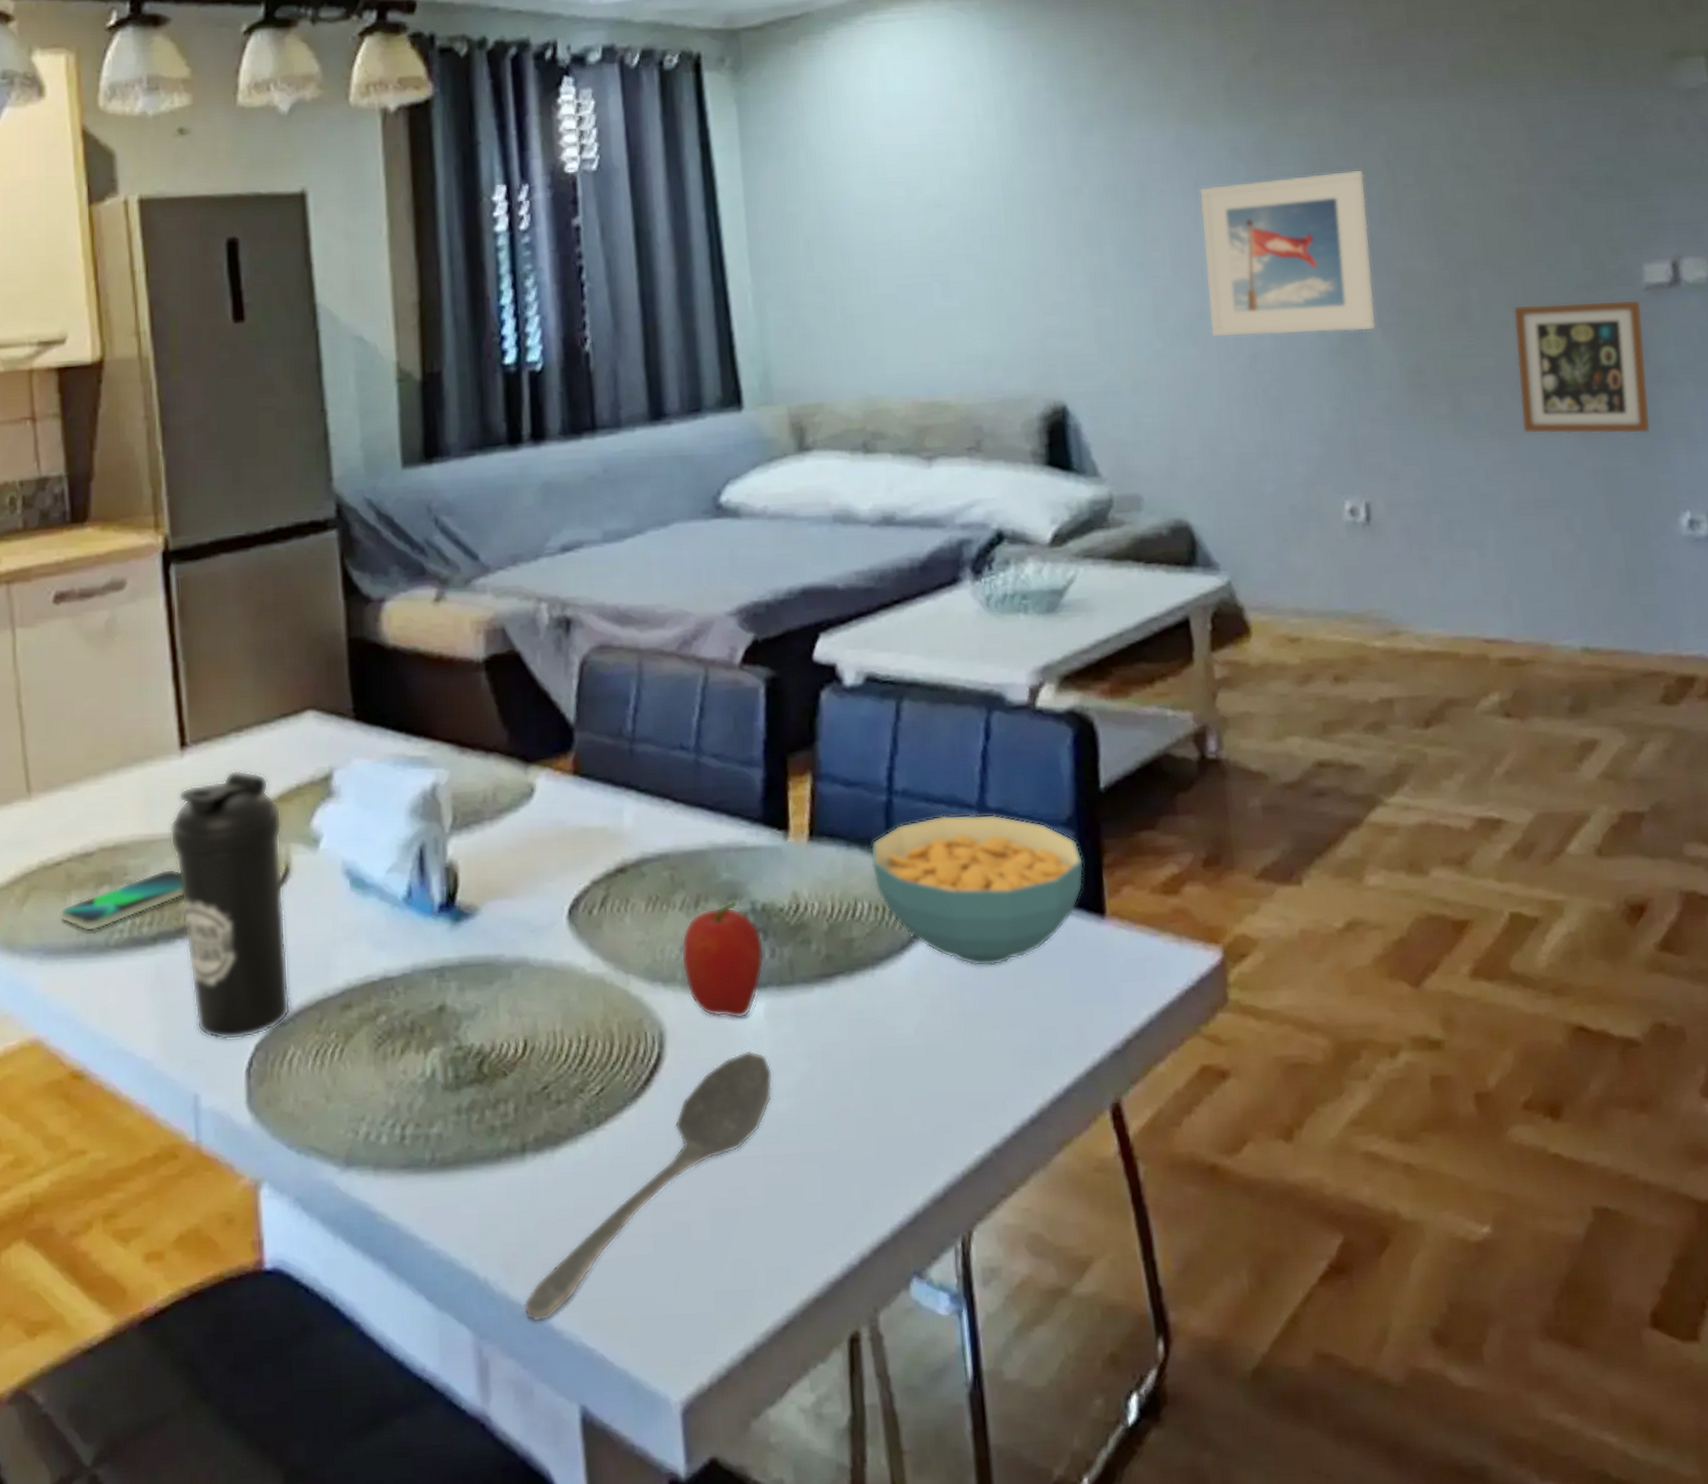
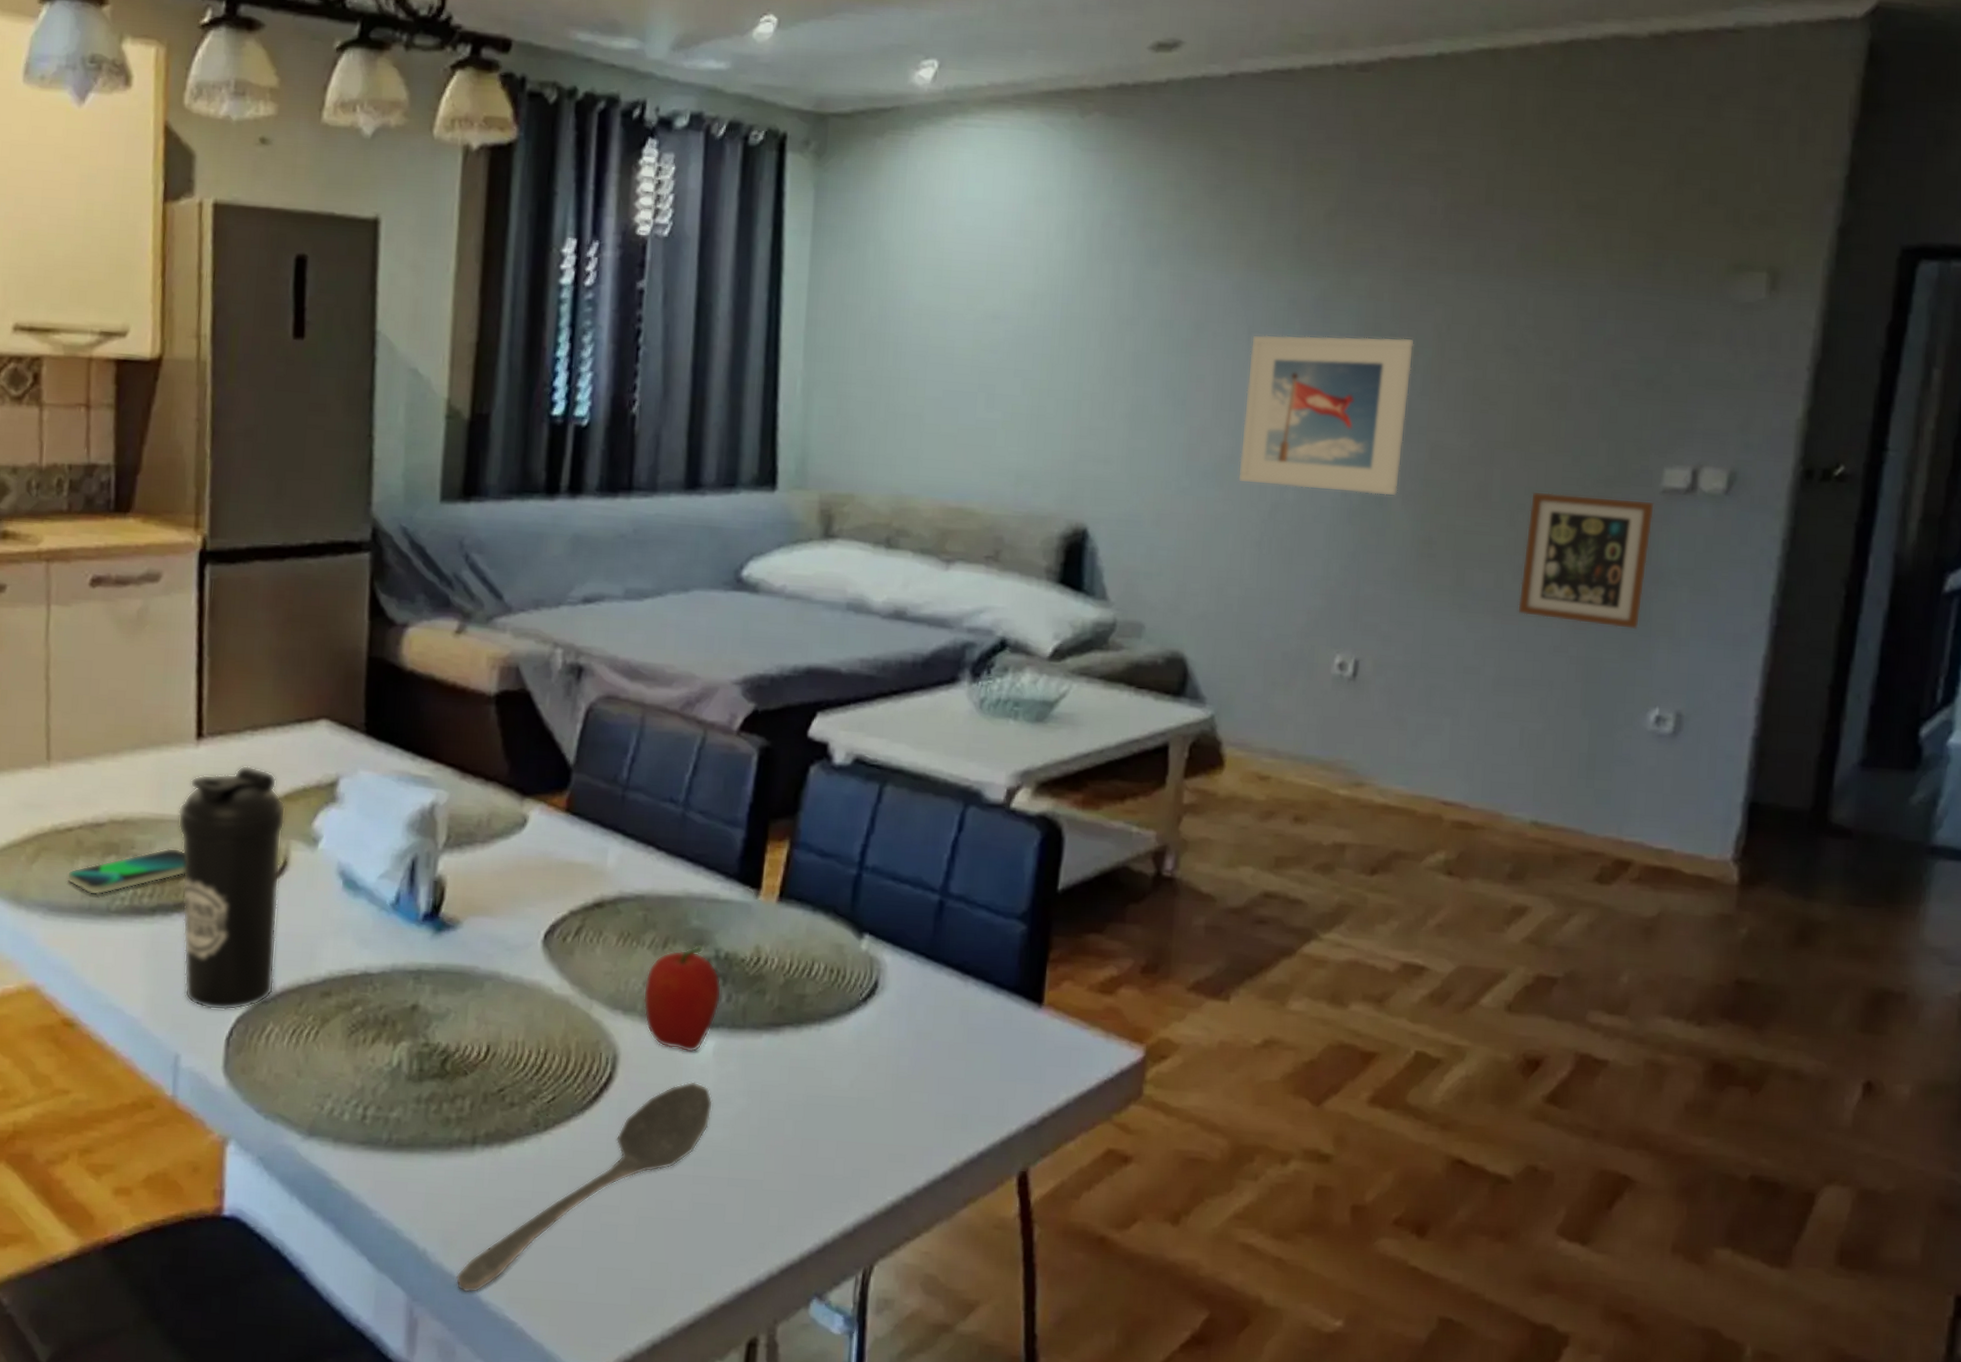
cereal bowl: present [870,814,1084,967] -> none [832,894,1031,1036]

